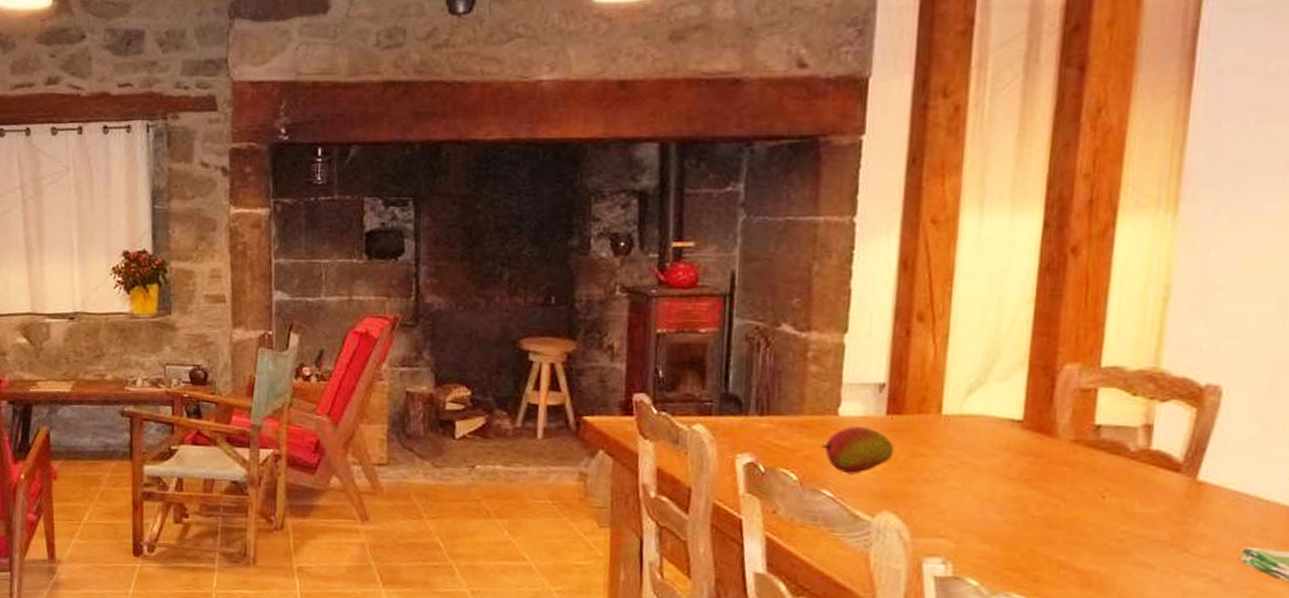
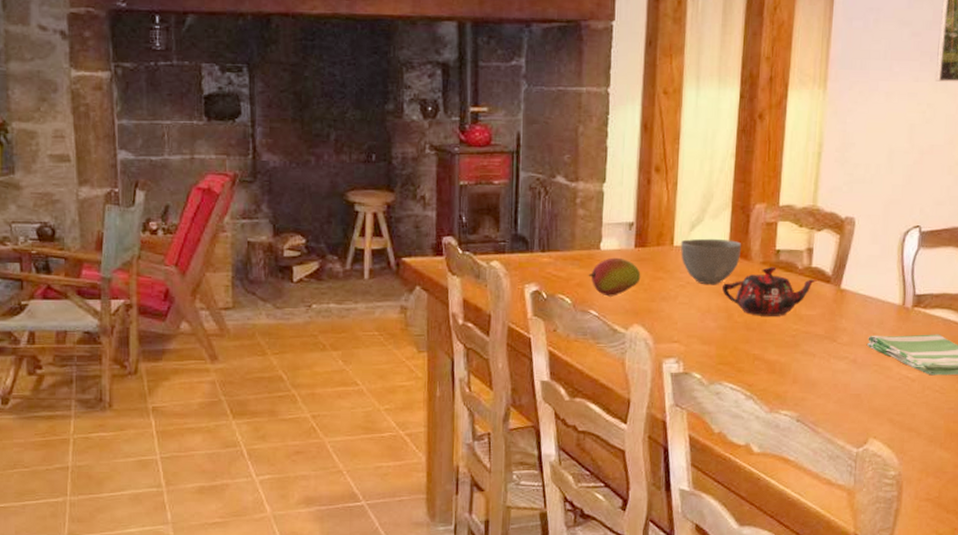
bowl: none [952,406,1043,467] -> present [681,238,742,285]
teapot: none [1013,446,1159,513] -> present [722,266,817,316]

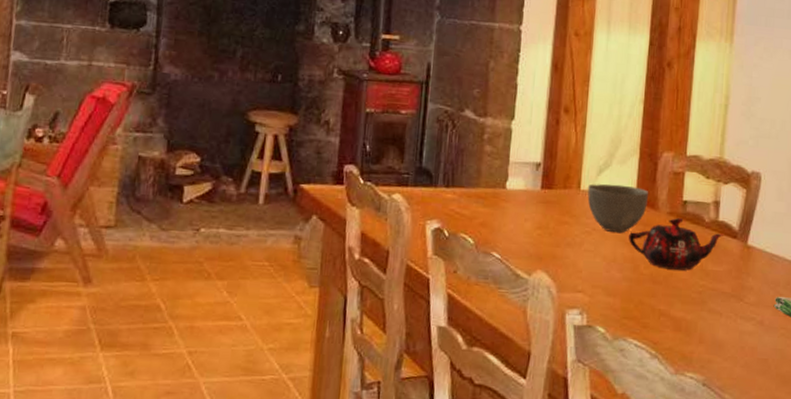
fruit: present [588,257,641,297] -> none [492,197,547,239]

